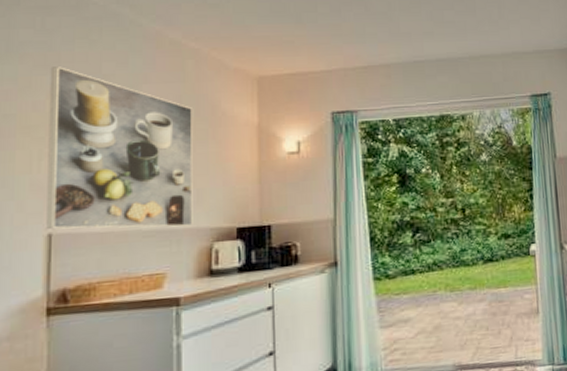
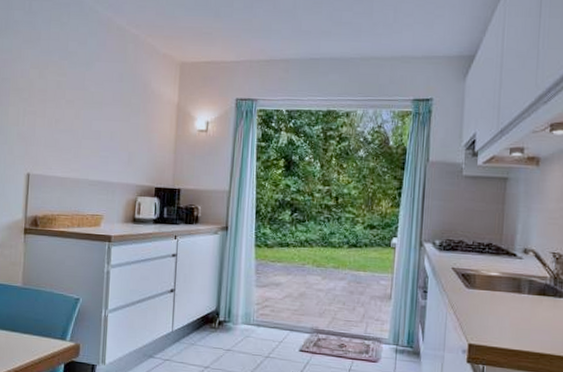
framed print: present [46,67,193,230] -> none [26,43,130,181]

